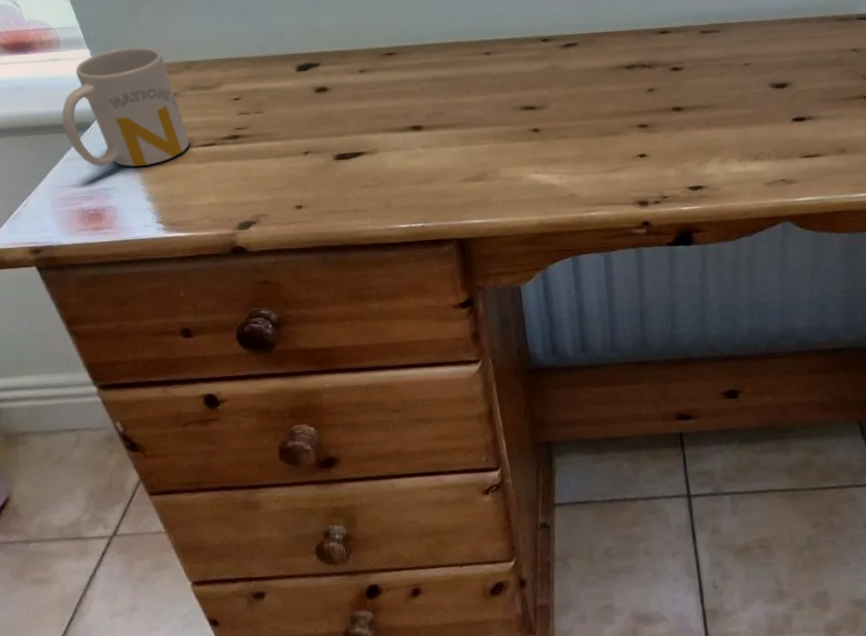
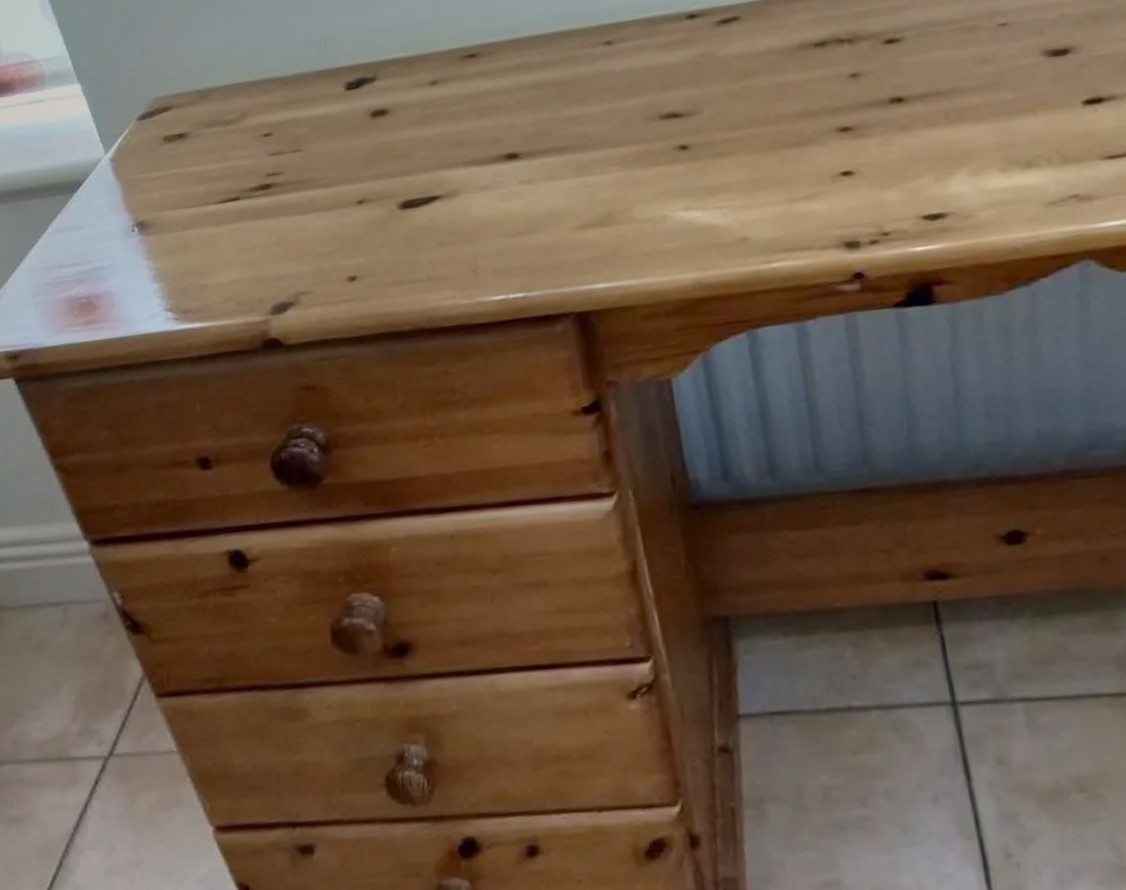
mug: present [62,47,190,167] -> none [46,75,207,239]

